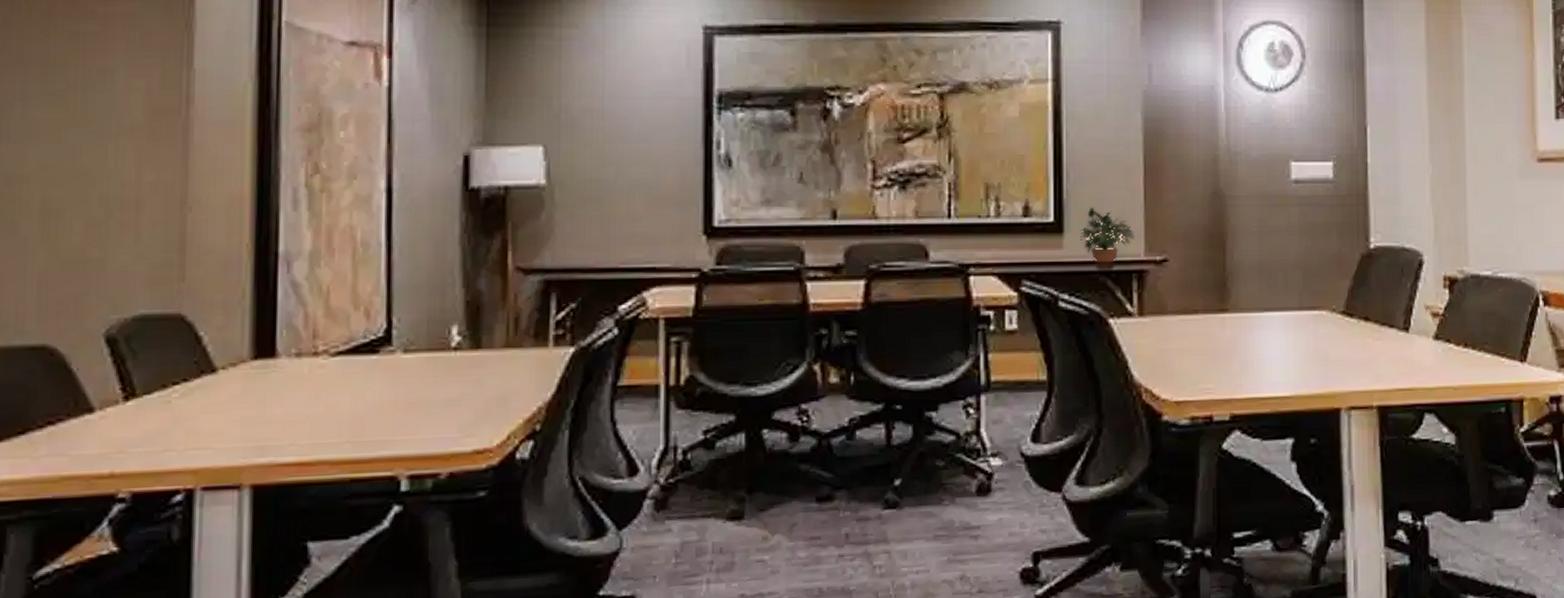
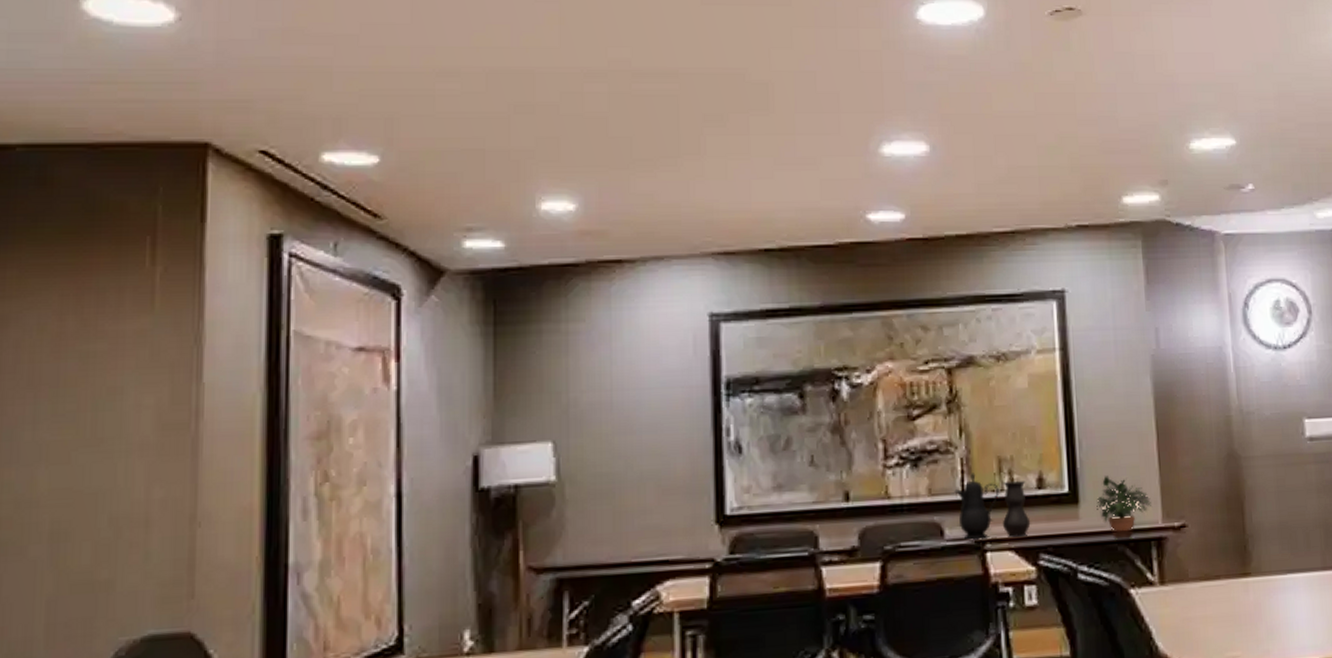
coffeepot: none [941,198,985,263] -> present [954,473,999,540]
vase: none [986,208,1015,263] -> present [1002,481,1031,537]

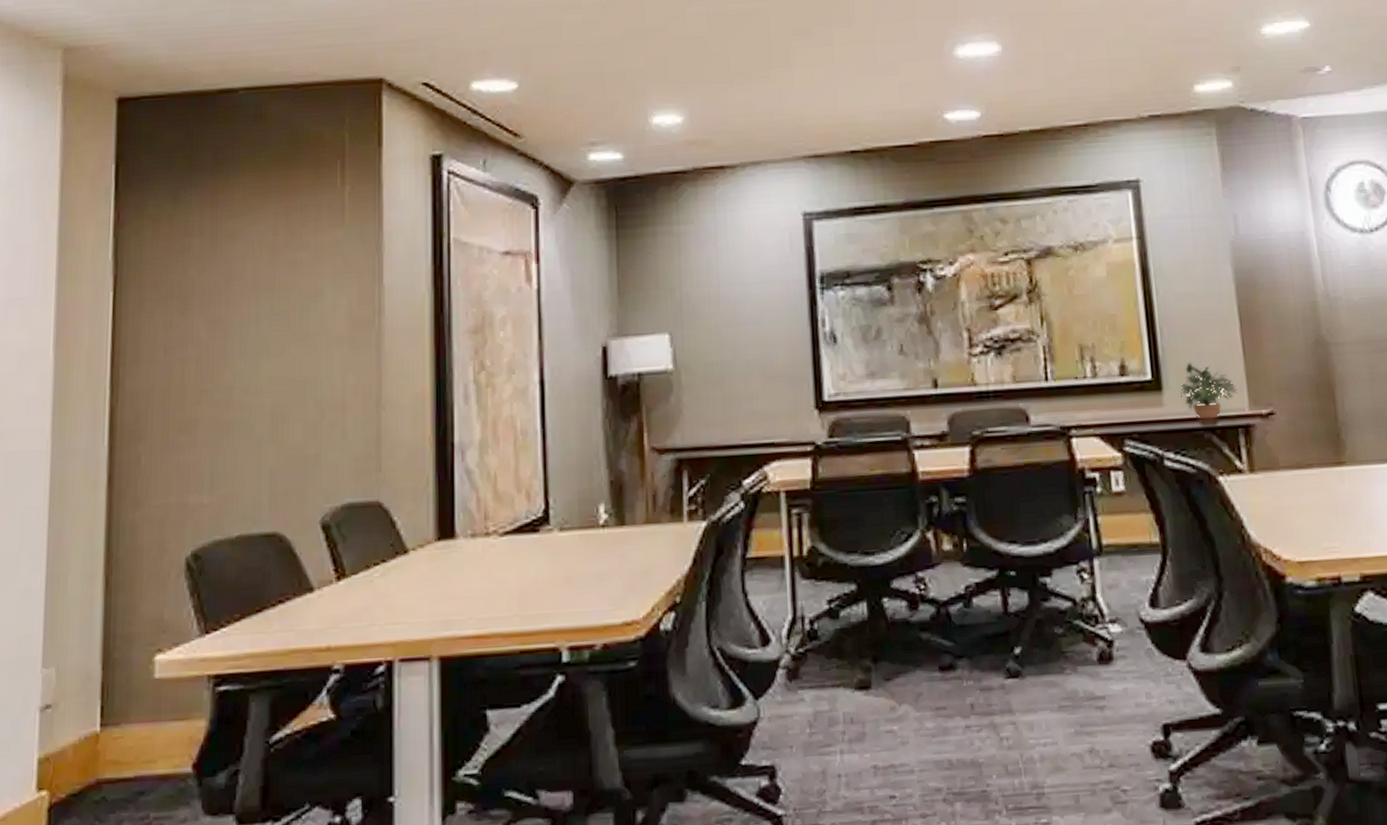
coffeepot: present [954,473,999,540] -> none [1038,360,1082,426]
vase: present [1002,481,1031,537] -> none [1085,368,1115,424]

